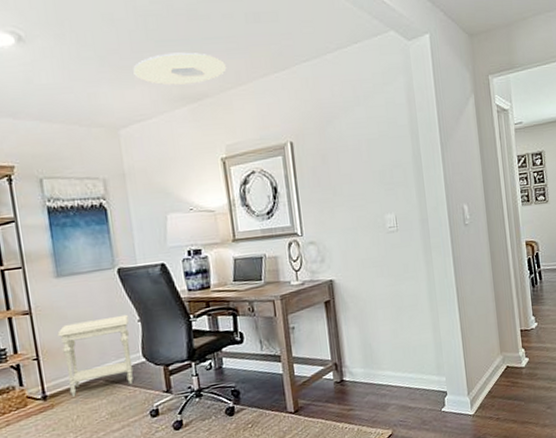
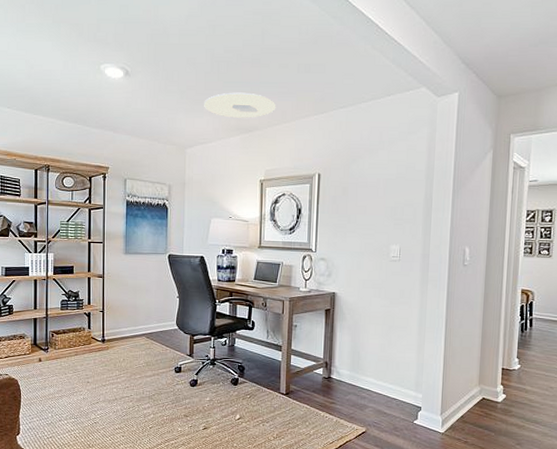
side table: present [57,314,134,397] -> none [119,290,171,345]

